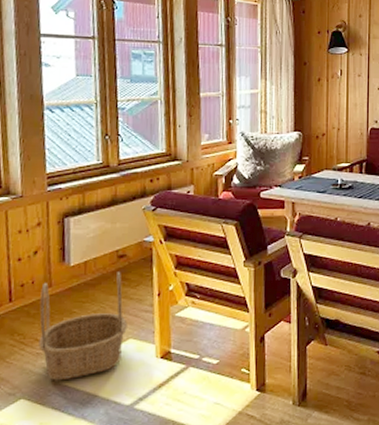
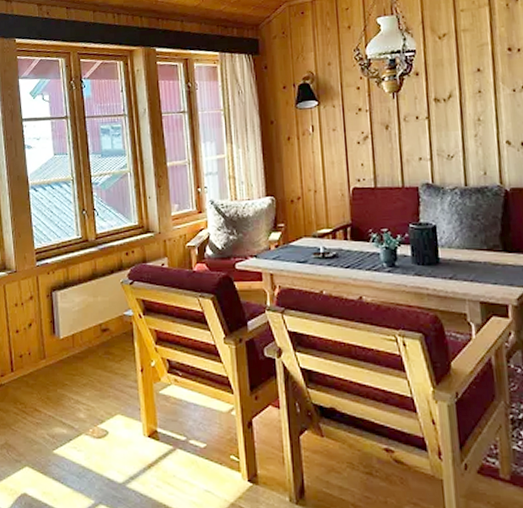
basket: present [39,271,128,381] -> none [37,345,115,452]

